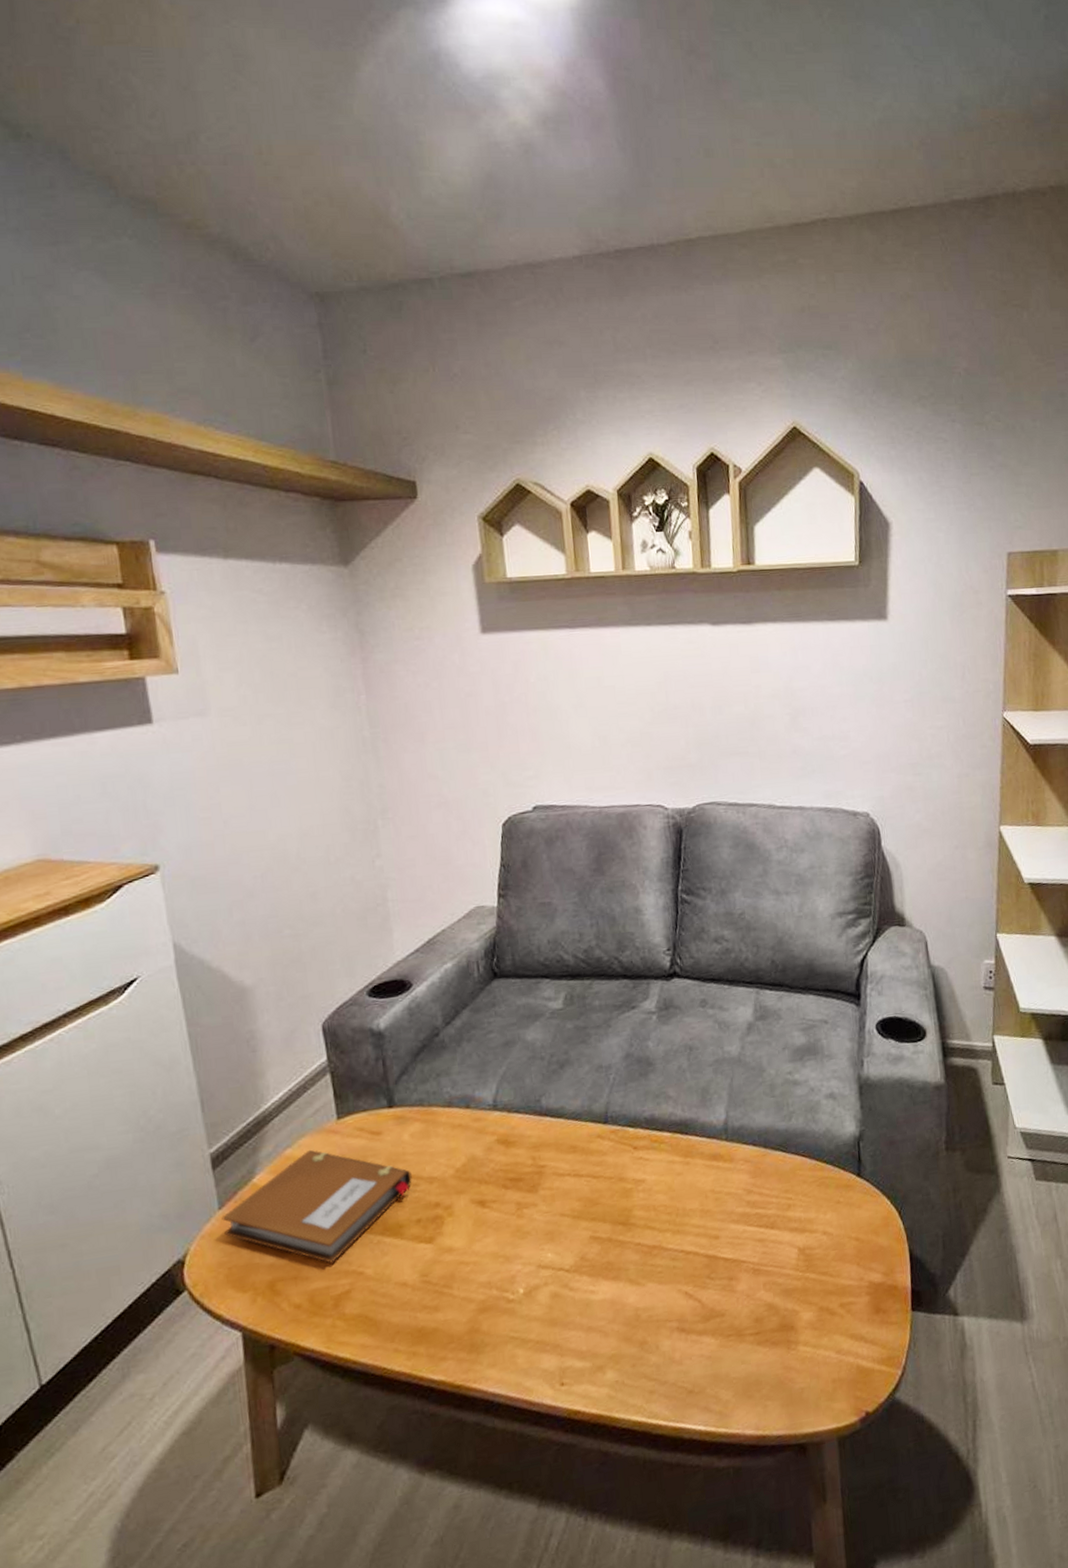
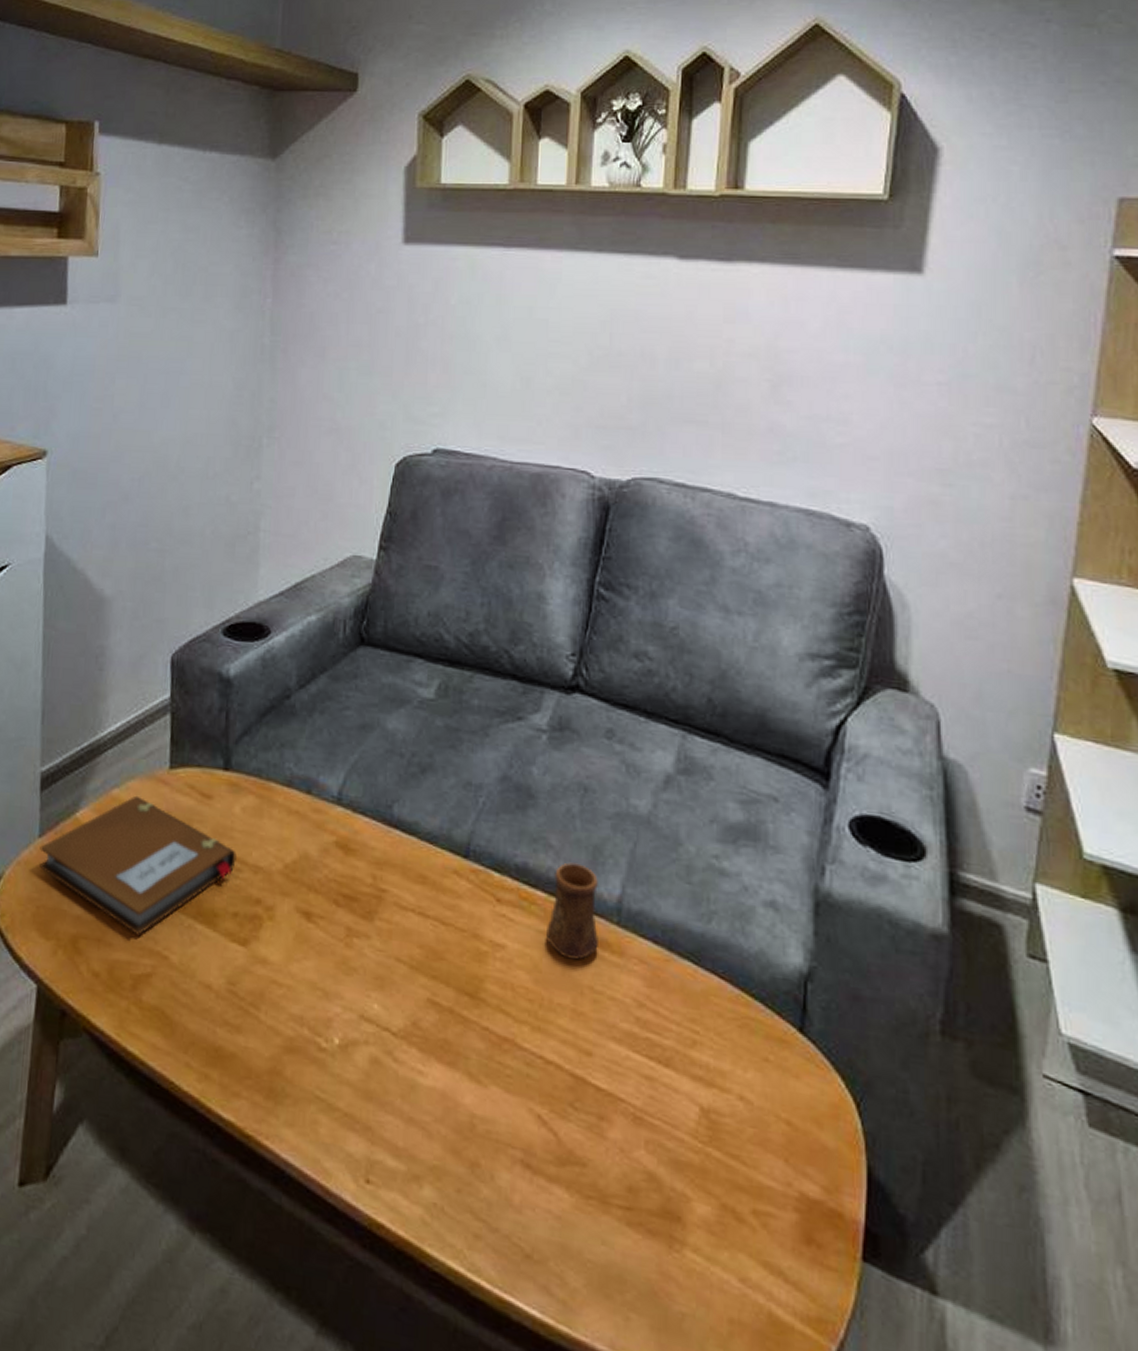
cup: none [674,1104,714,1176] -> present [546,862,598,961]

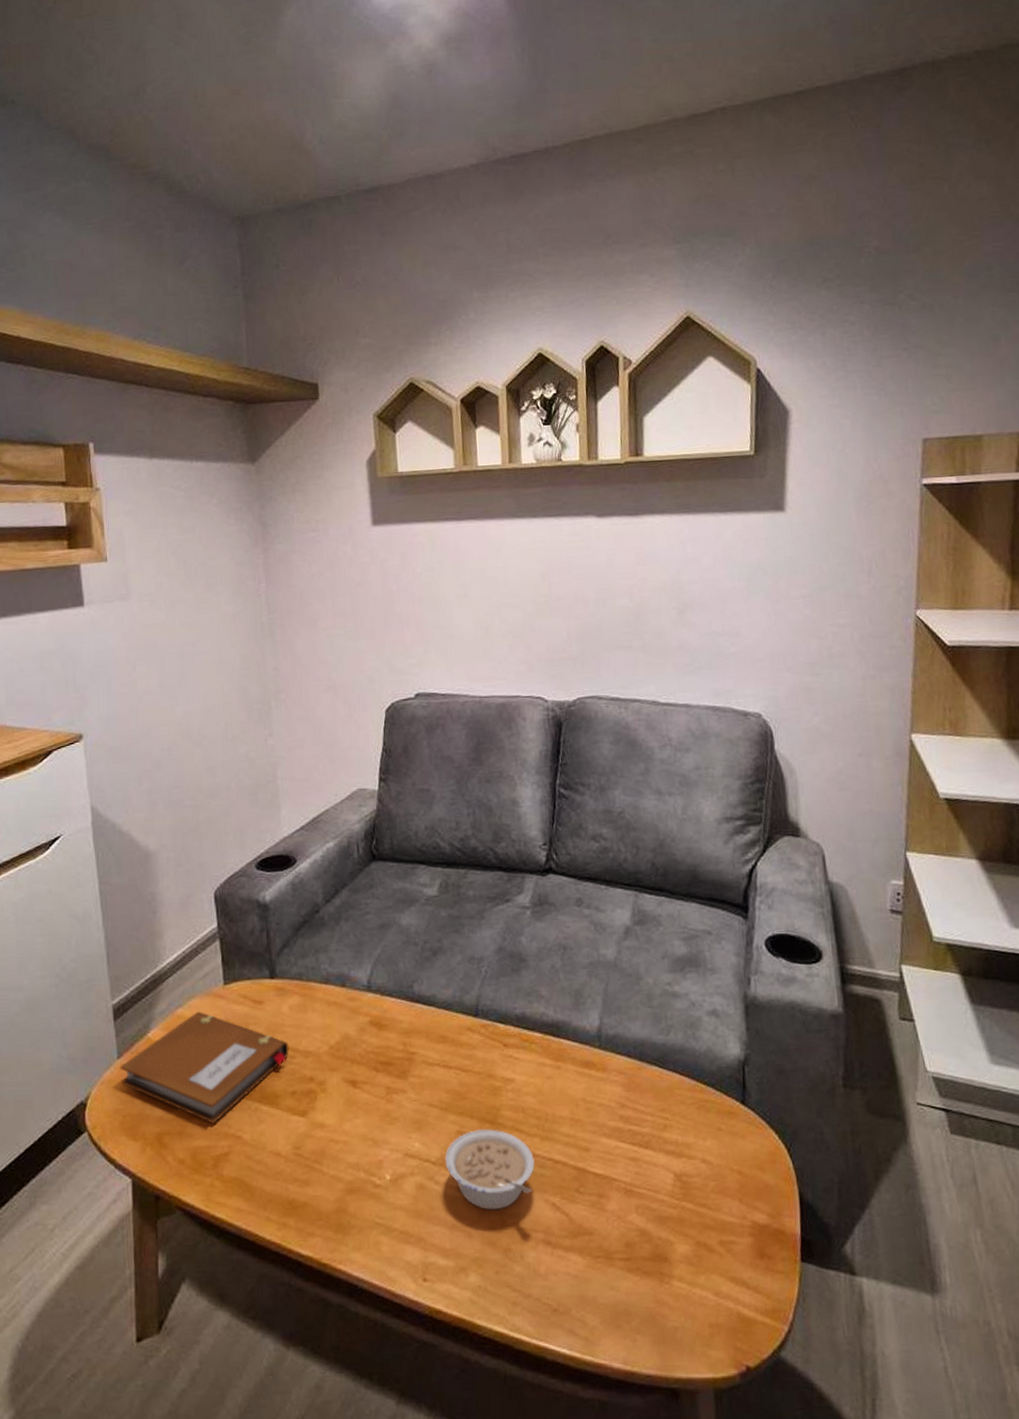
legume: none [408,1001,520,1110] -> present [445,1128,535,1210]
cup: present [546,862,598,961] -> none [545,1006,586,1082]

